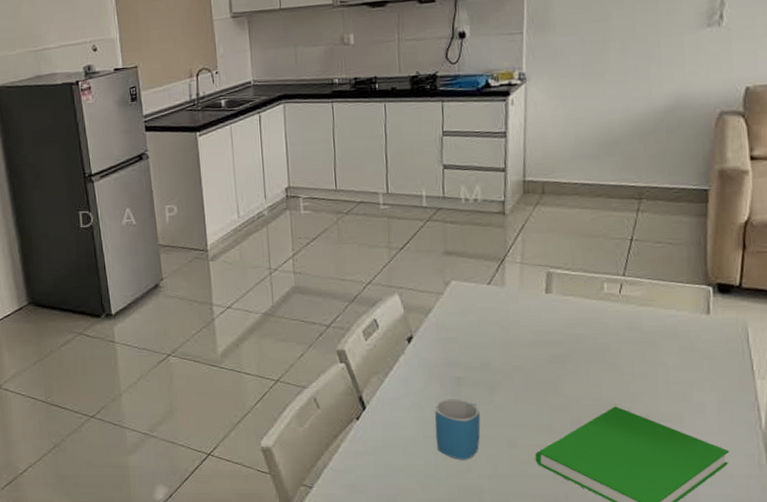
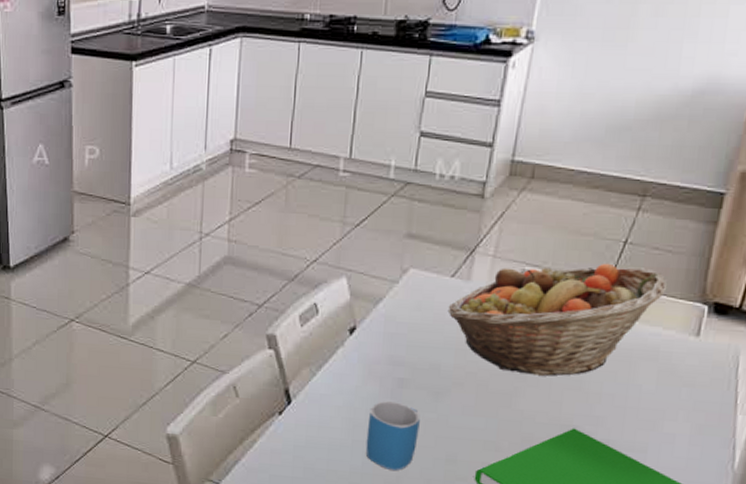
fruit basket: none [489,259,675,363] -> present [447,263,668,377]

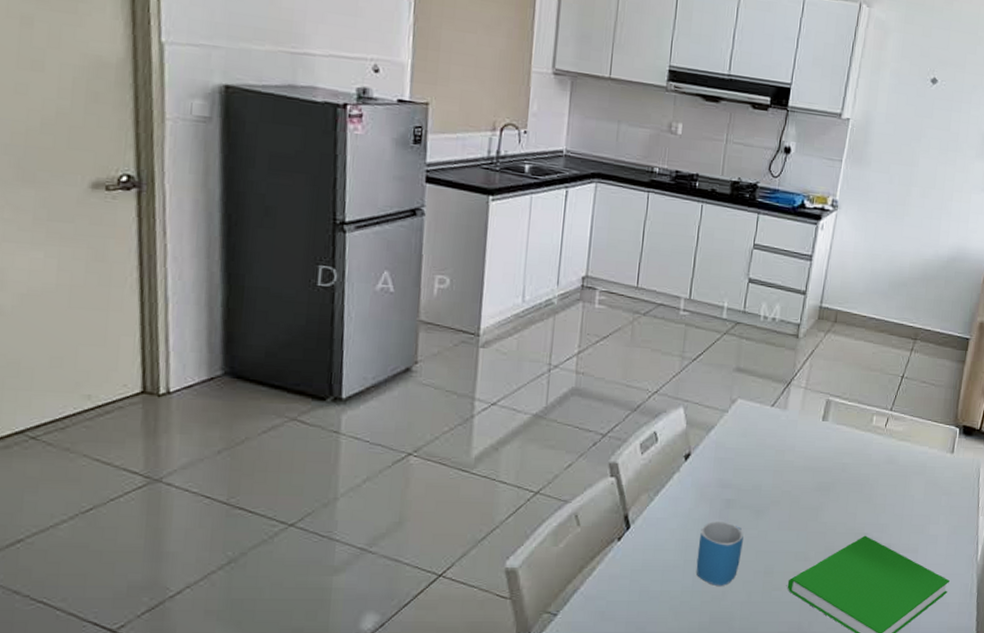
fruit basket: present [447,263,668,377] -> none [768,394,932,491]

